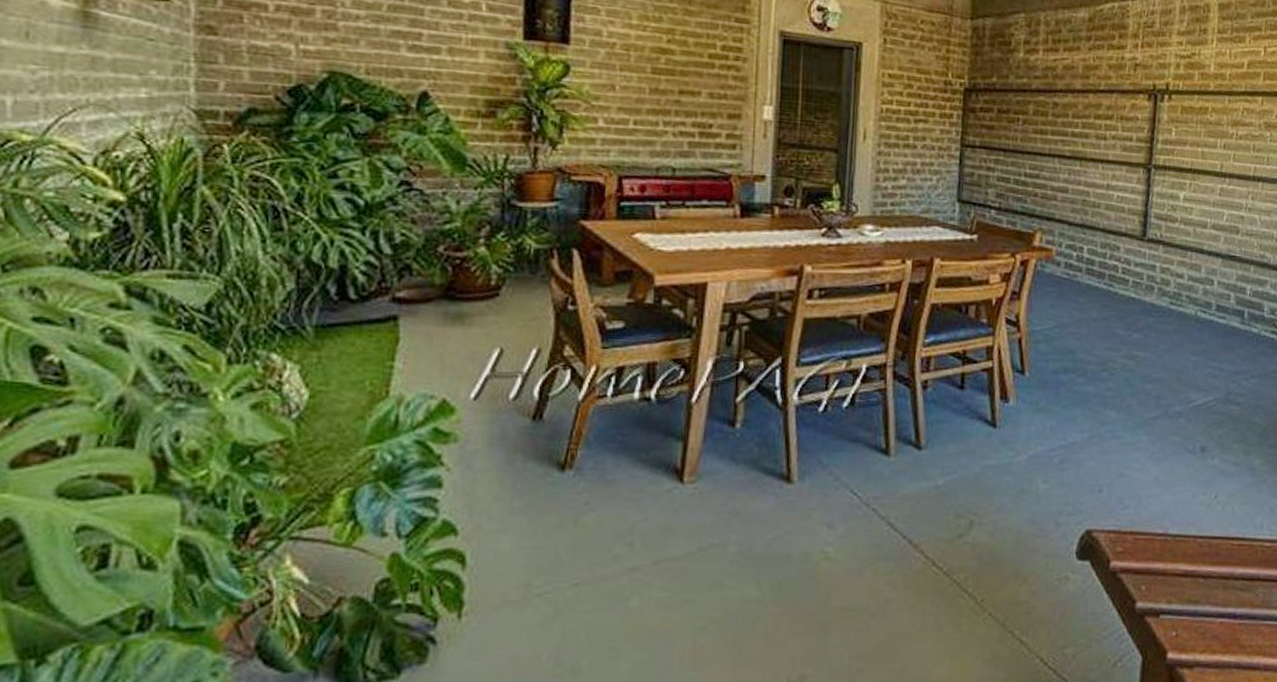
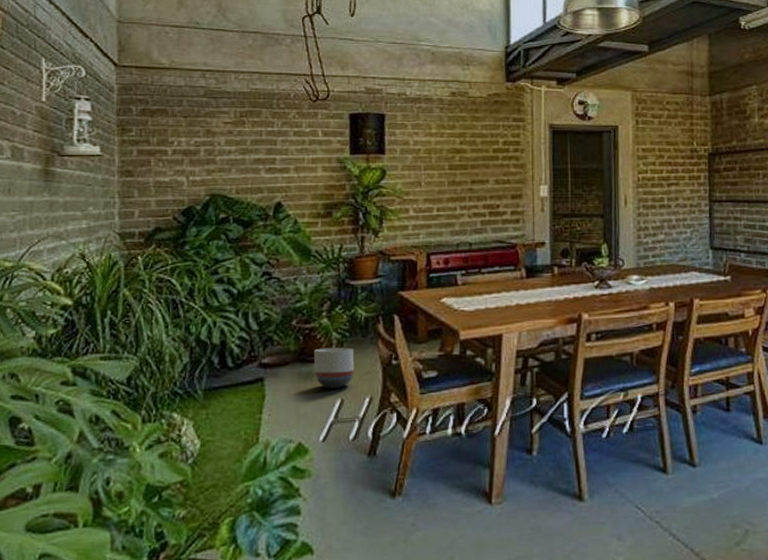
planter: none [465,283,519,335] -> present [313,347,355,388]

